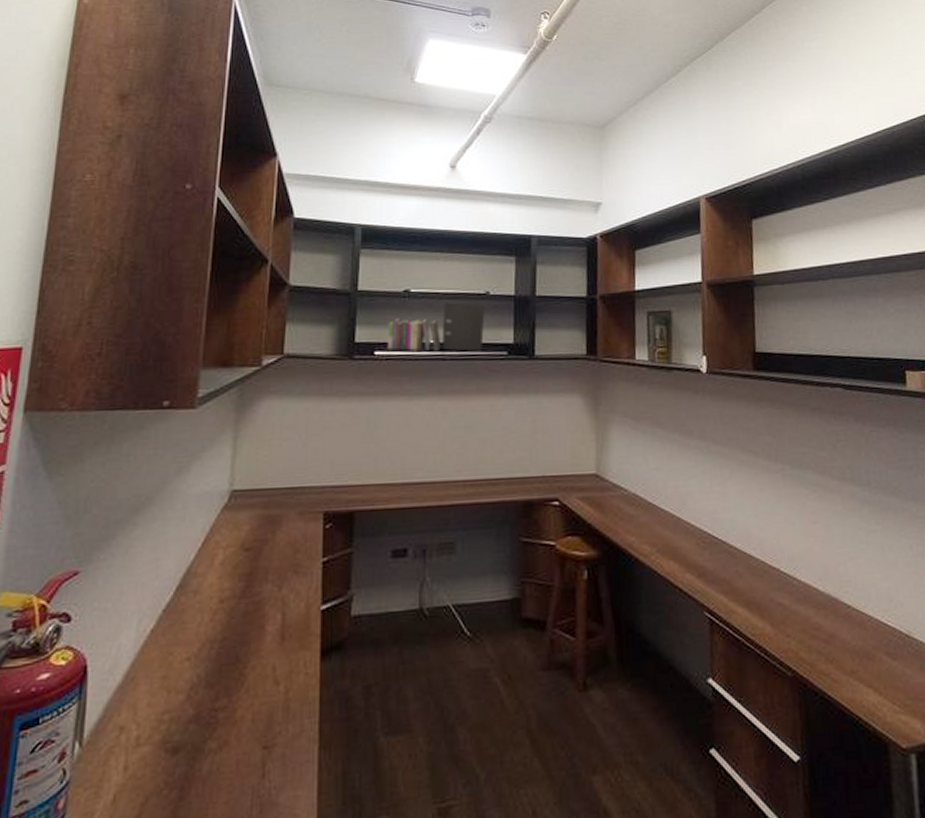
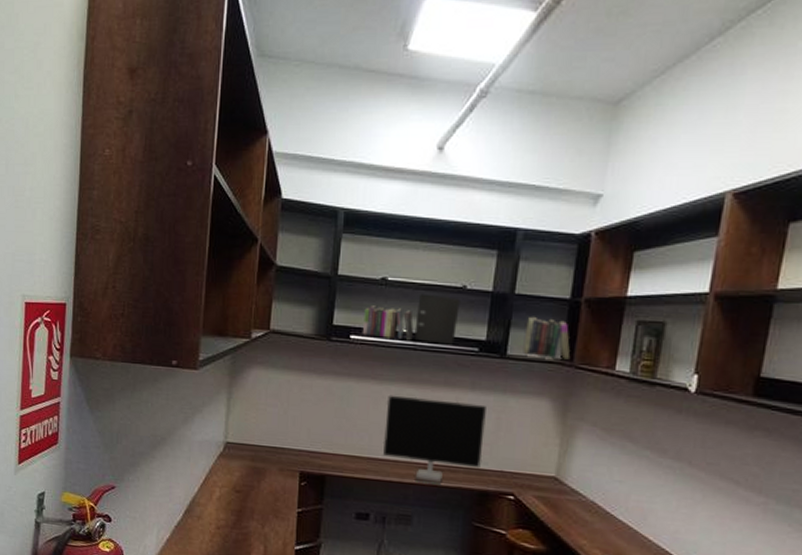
monitor: none [417,408,523,502] -> present [382,395,486,485]
books: none [549,315,594,356] -> present [523,316,571,361]

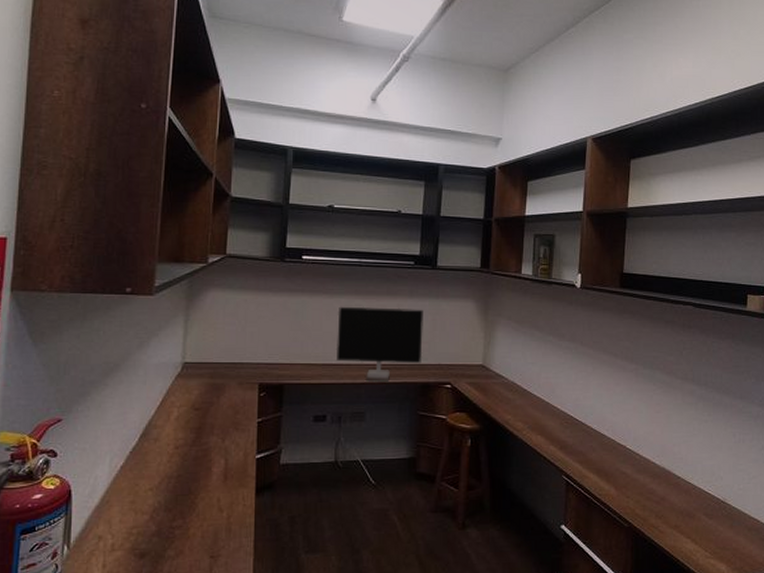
books: present [362,305,414,341] -> none [313,229,359,259]
binder: present [414,293,460,345] -> none [359,218,397,260]
books: present [523,316,571,361] -> none [450,233,487,269]

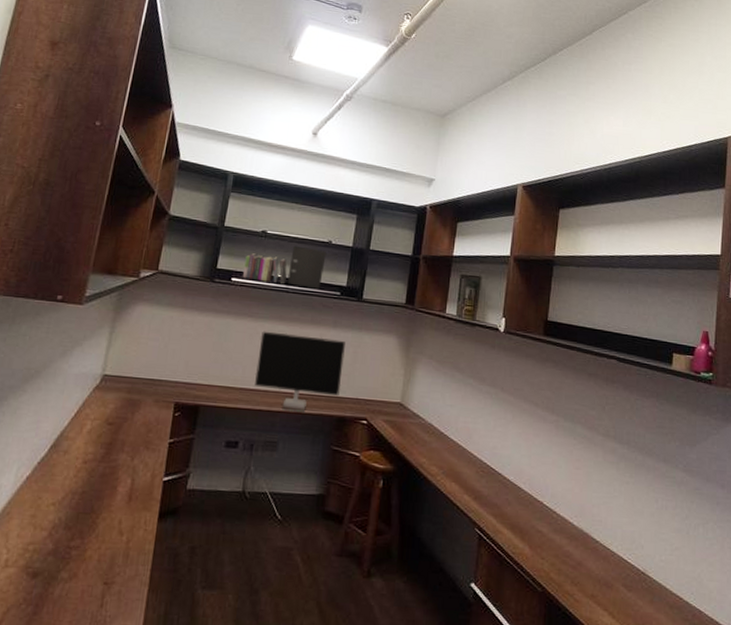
books: none [313,229,359,259] -> present [242,253,288,285]
binder: none [359,218,397,260] -> present [287,245,327,289]

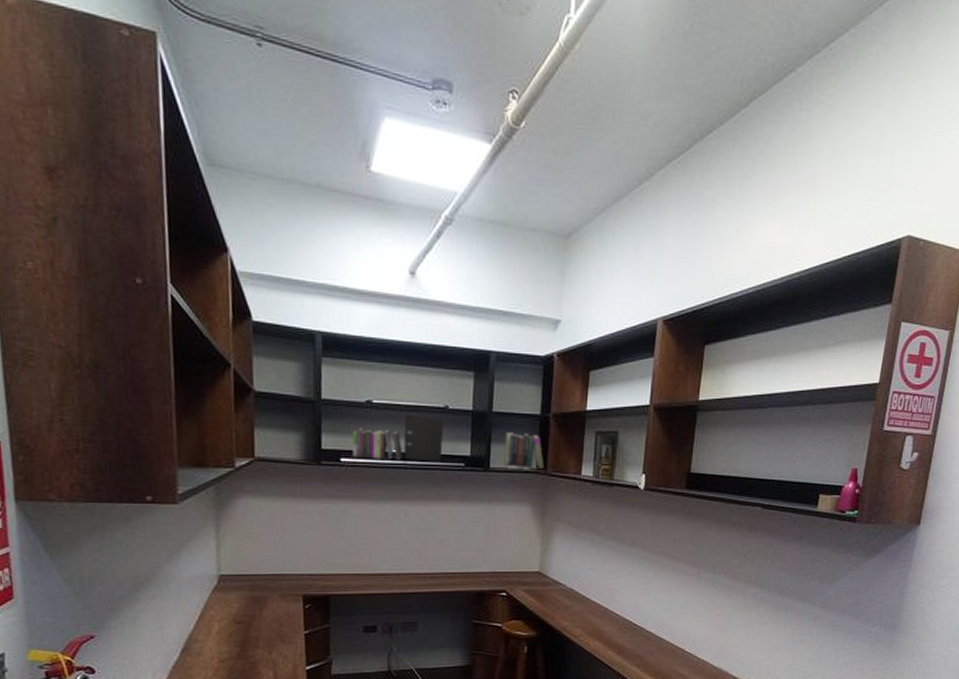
monitor: present [255,331,345,412] -> none [383,512,476,591]
books: none [375,268,412,305] -> present [503,431,544,470]

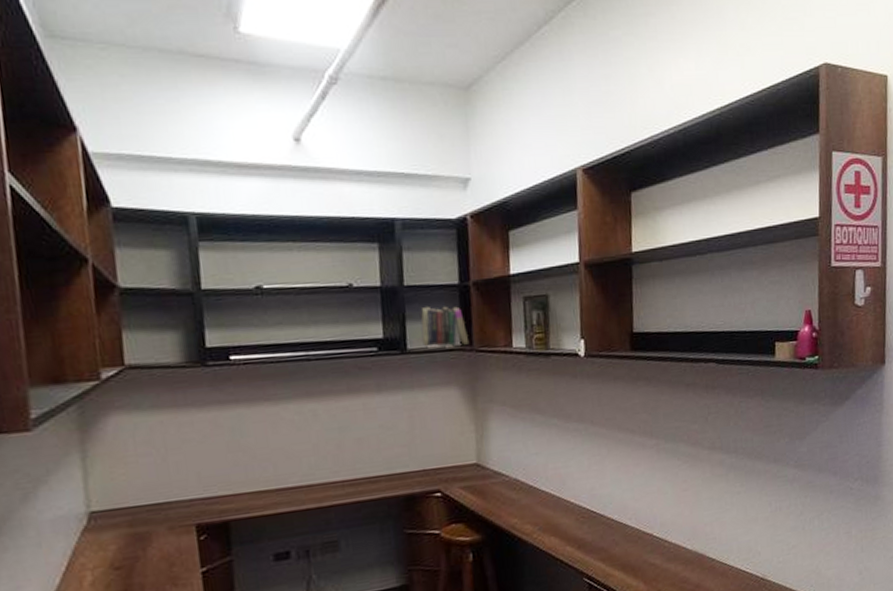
books: present [352,428,404,461] -> none [241,317,305,354]
binder: present [403,415,444,462] -> none [302,298,351,351]

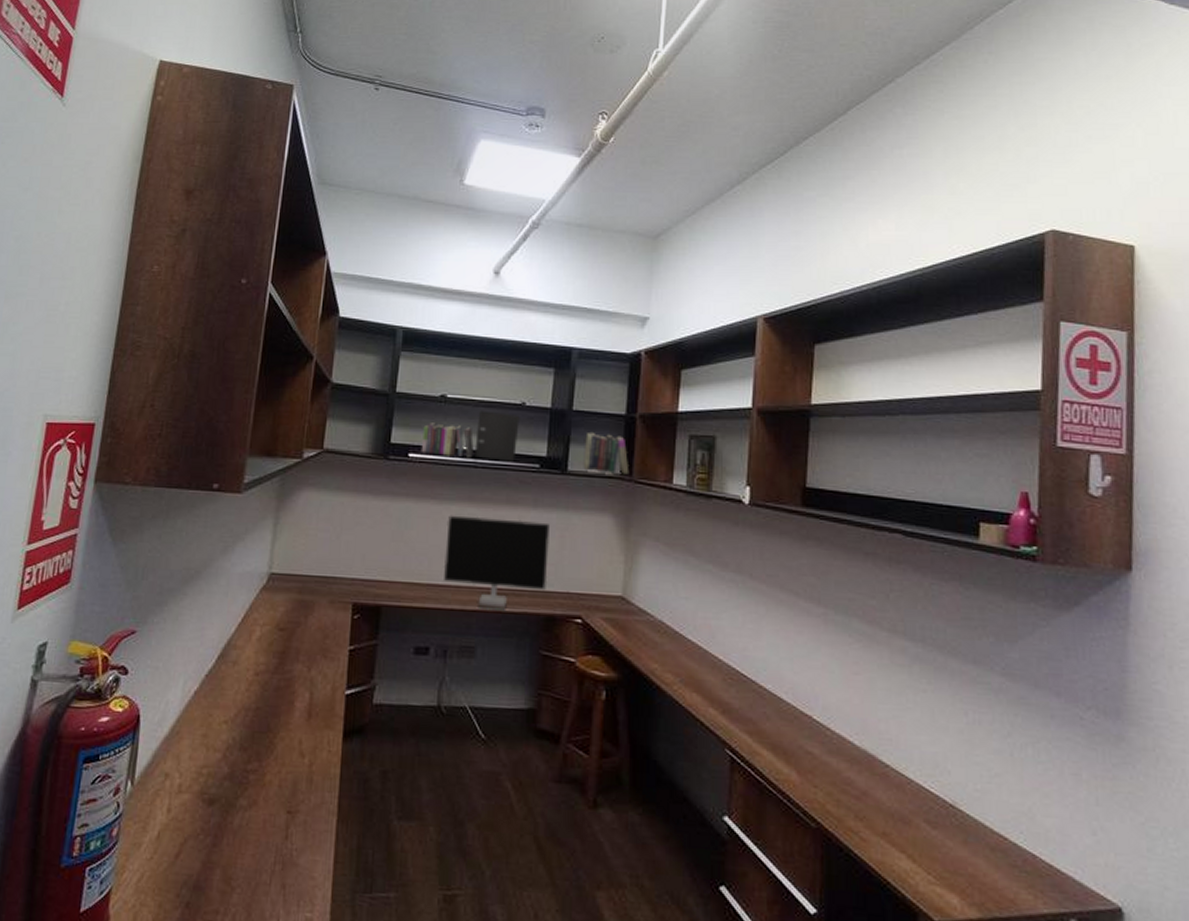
books: none [241,317,305,354] -> present [420,423,475,458]
monitor: none [286,405,403,502] -> present [443,515,549,610]
binder: none [302,298,351,351] -> present [474,410,520,462]

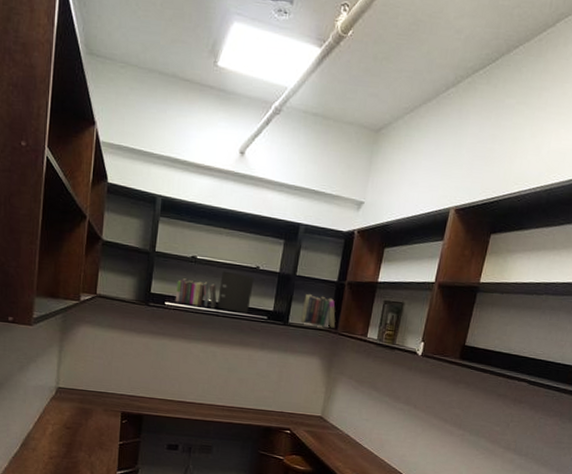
monitor: present [443,515,549,610] -> none [190,351,272,422]

